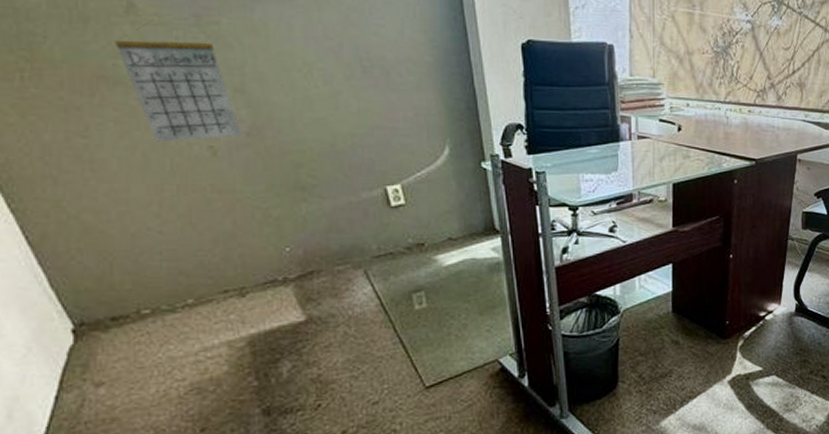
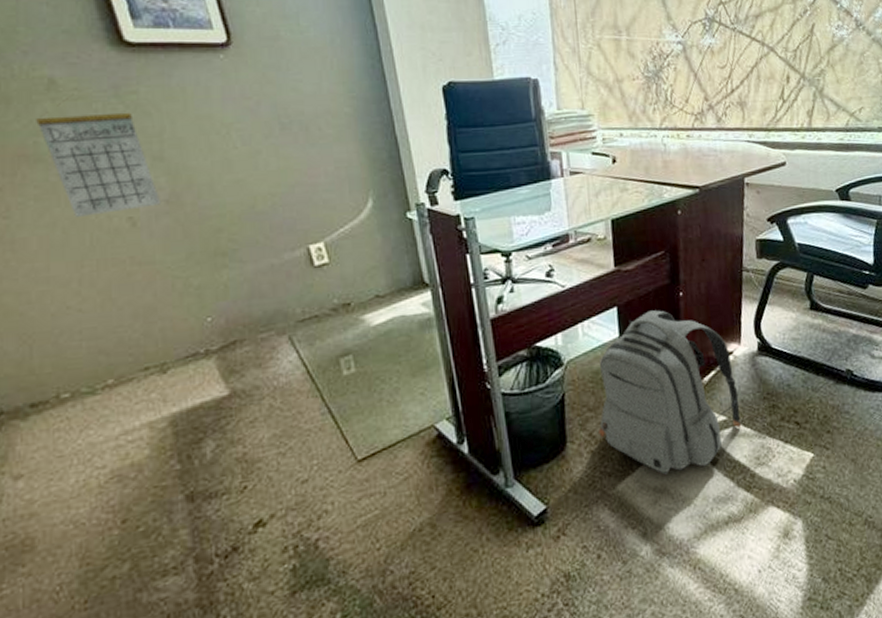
backpack: none [646,269,775,415] -> present [597,310,741,475]

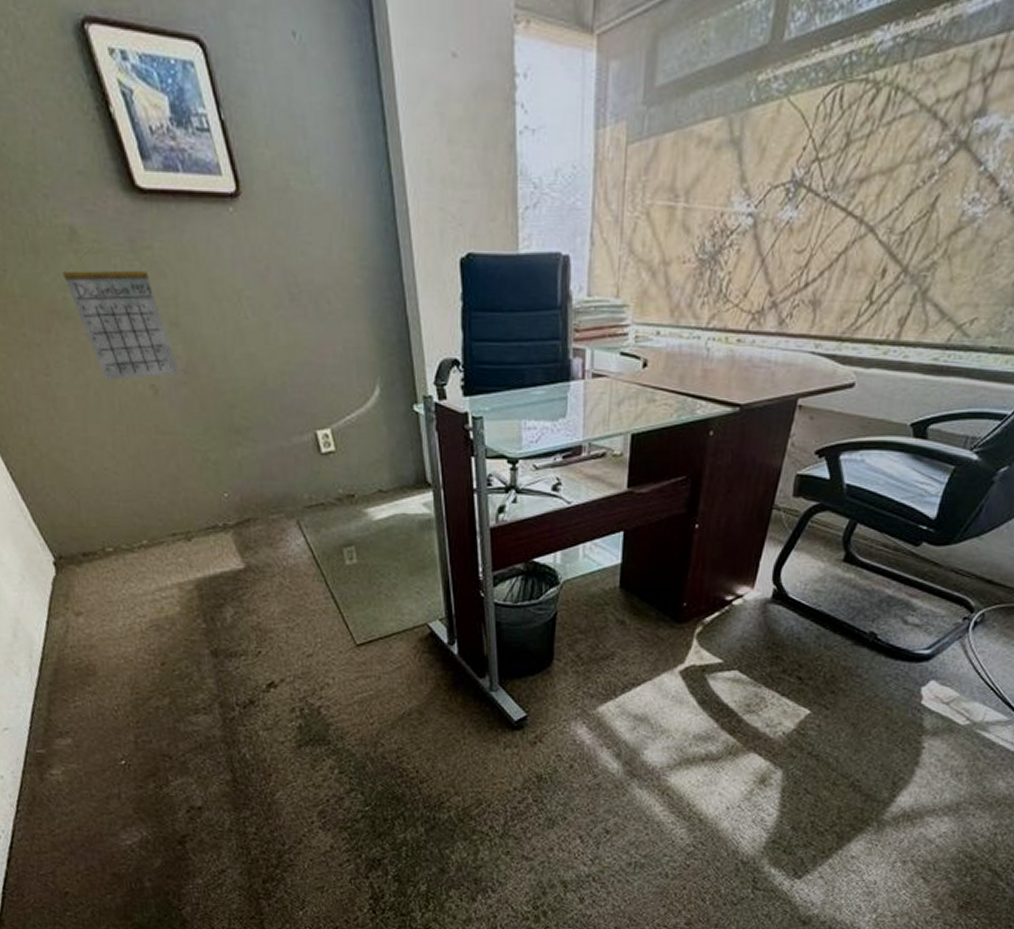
backpack: present [597,310,741,475] -> none [585,540,741,705]

